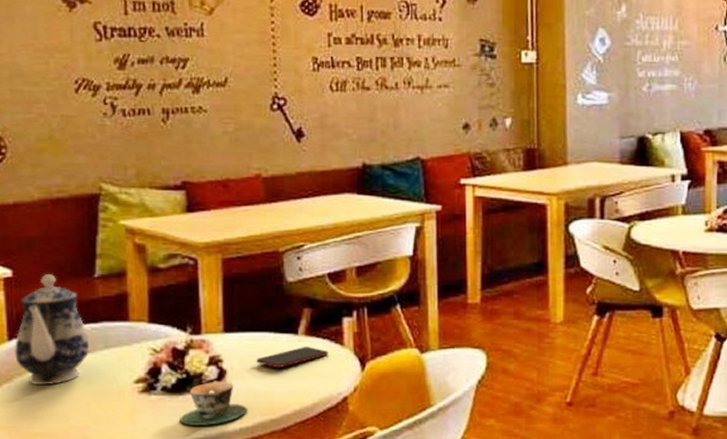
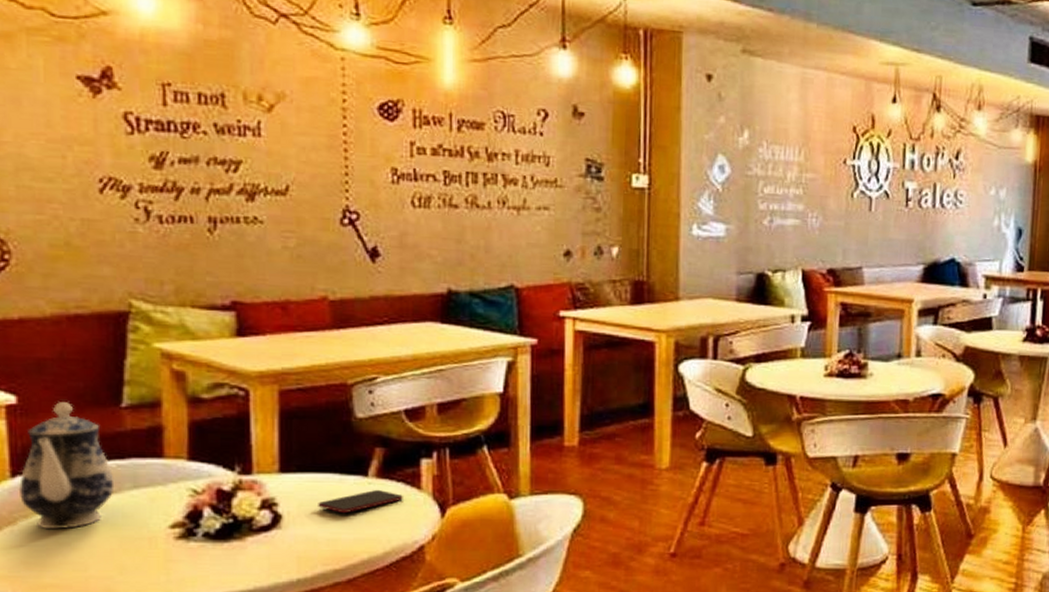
teacup: present [180,381,247,425] -> none [225,526,306,576]

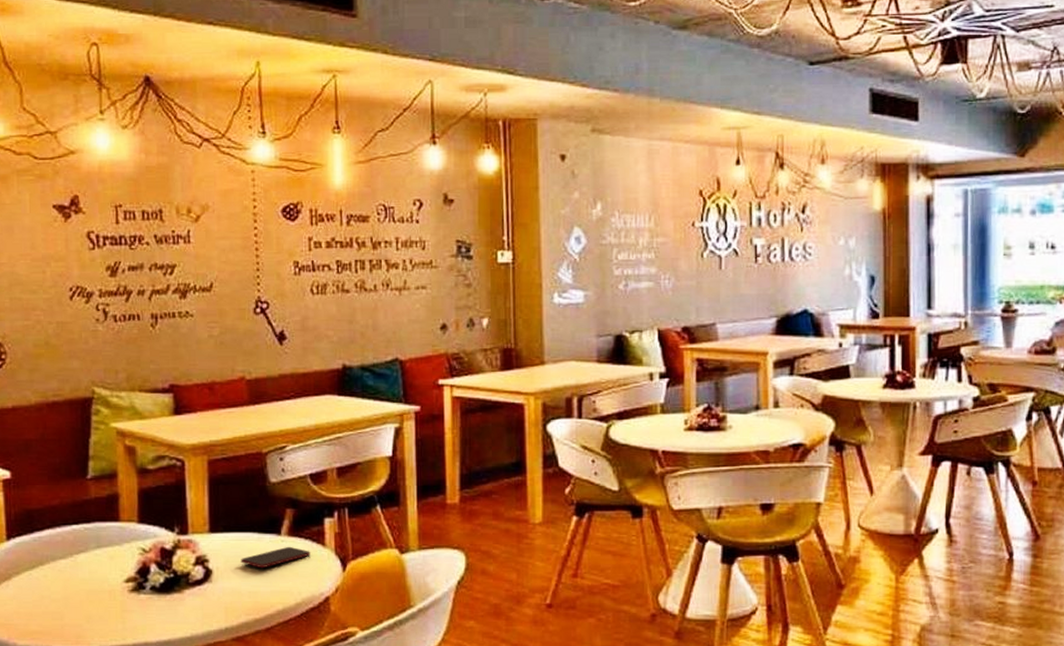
teapot: present [18,402,115,530] -> none [12,476,83,584]

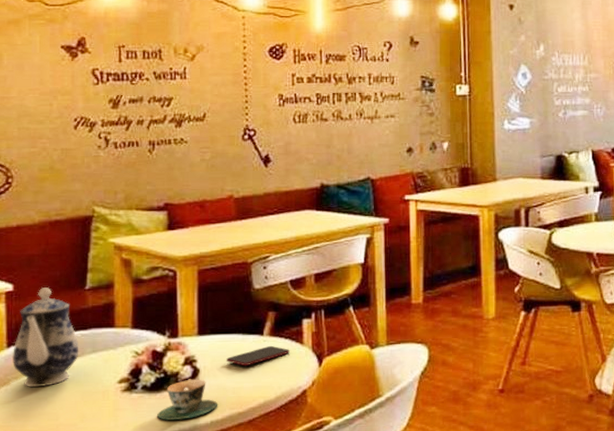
teapot: none [12,476,83,584] -> present [12,287,79,388]
teacup: none [168,580,232,625] -> present [157,379,217,420]

